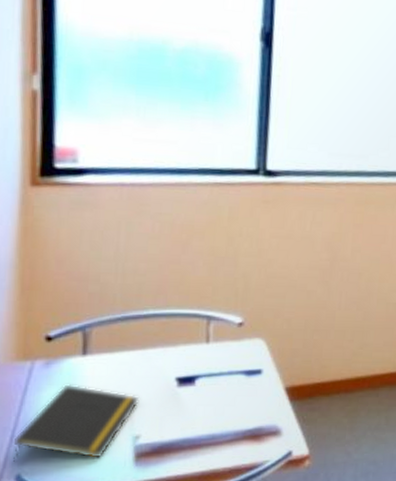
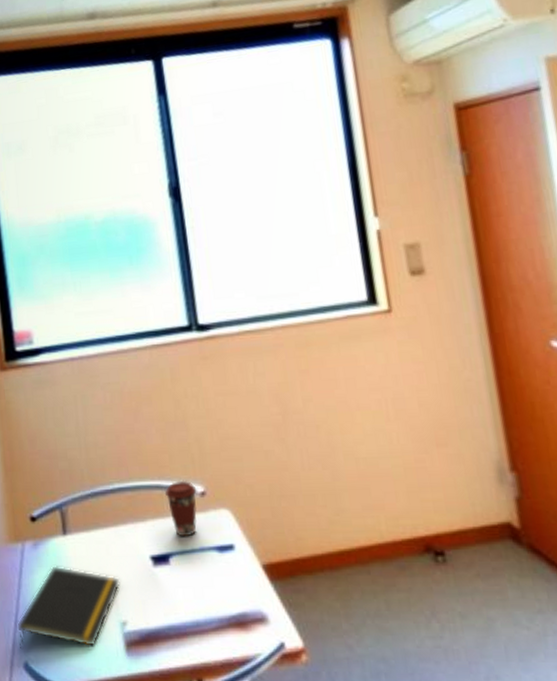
coffee cup: none [203,311,235,362] -> present [165,480,197,537]

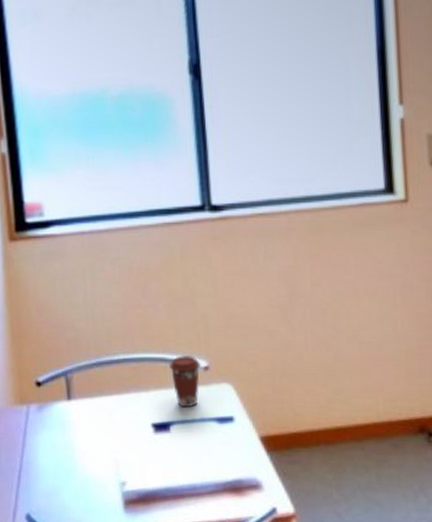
notepad: present [18,566,121,648] -> none [21,428,122,504]

